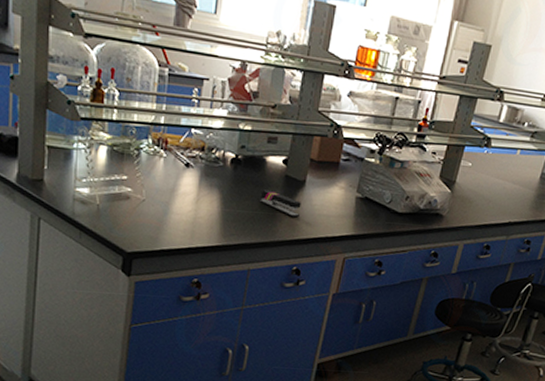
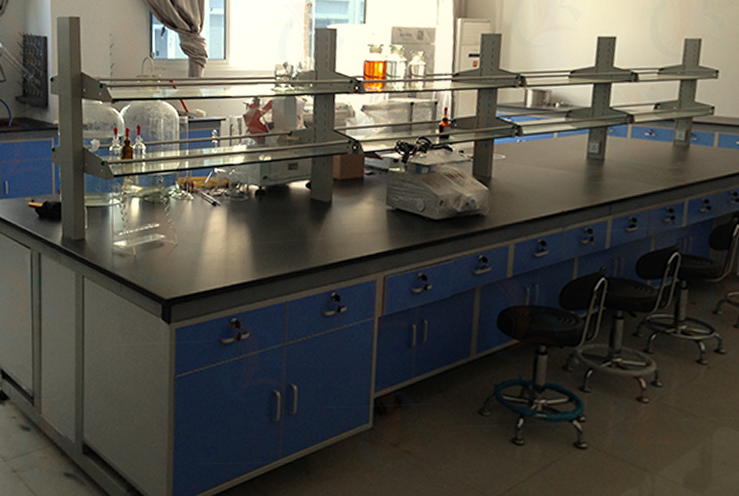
stapler: present [259,189,301,218] -> none [287,216,331,241]

